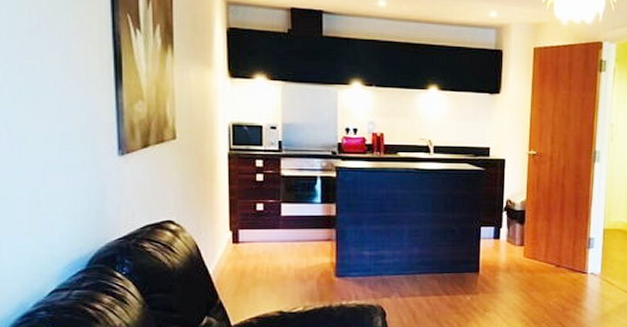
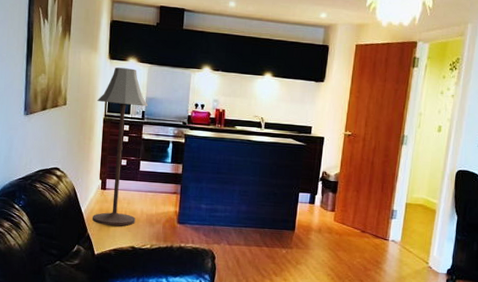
floor lamp: none [218,87,286,288] -> present [92,67,149,226]

